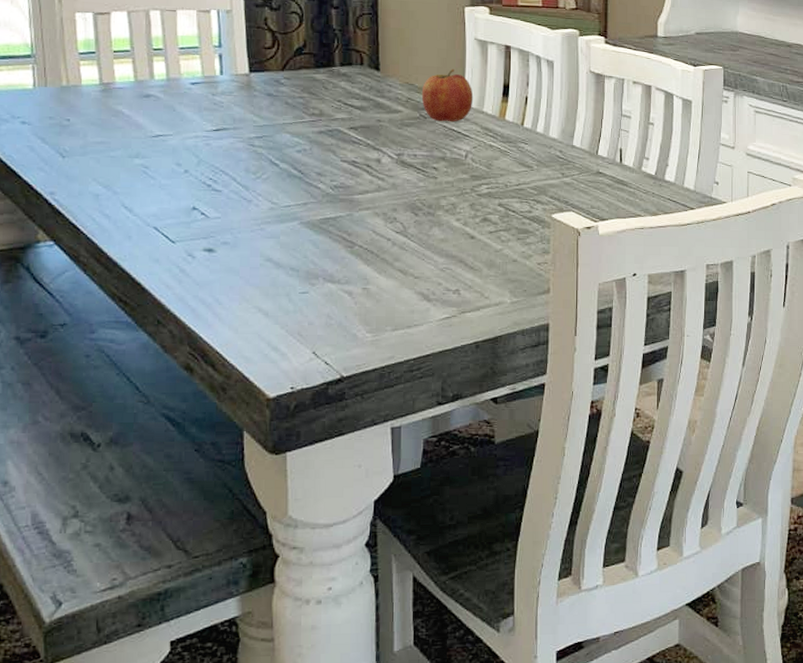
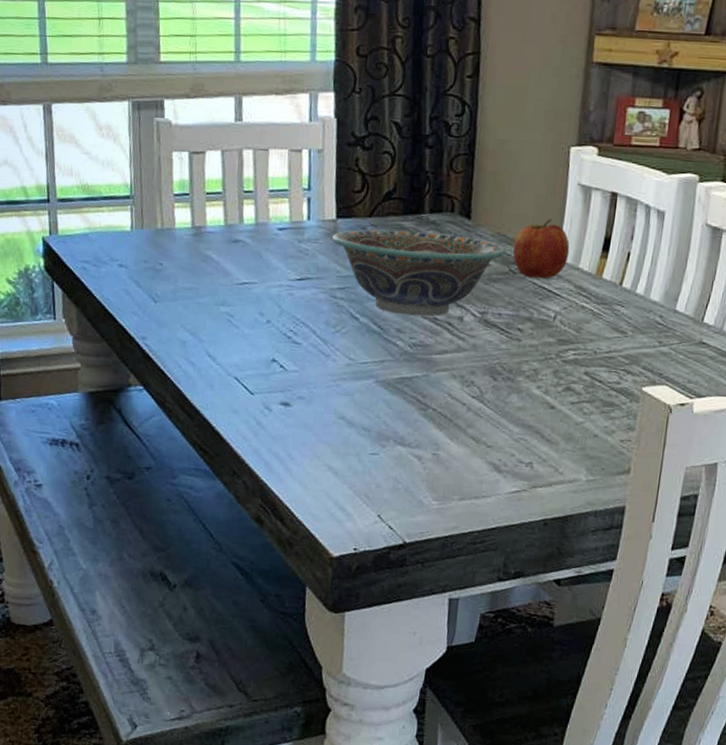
decorative bowl: none [246,82,415,160] -> present [332,229,506,317]

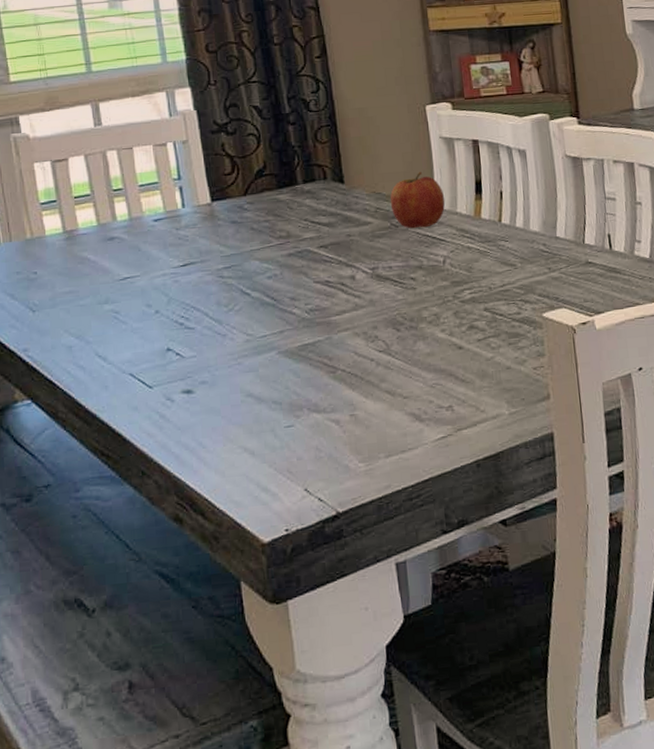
decorative bowl: present [332,229,506,317] -> none [210,200,384,284]

